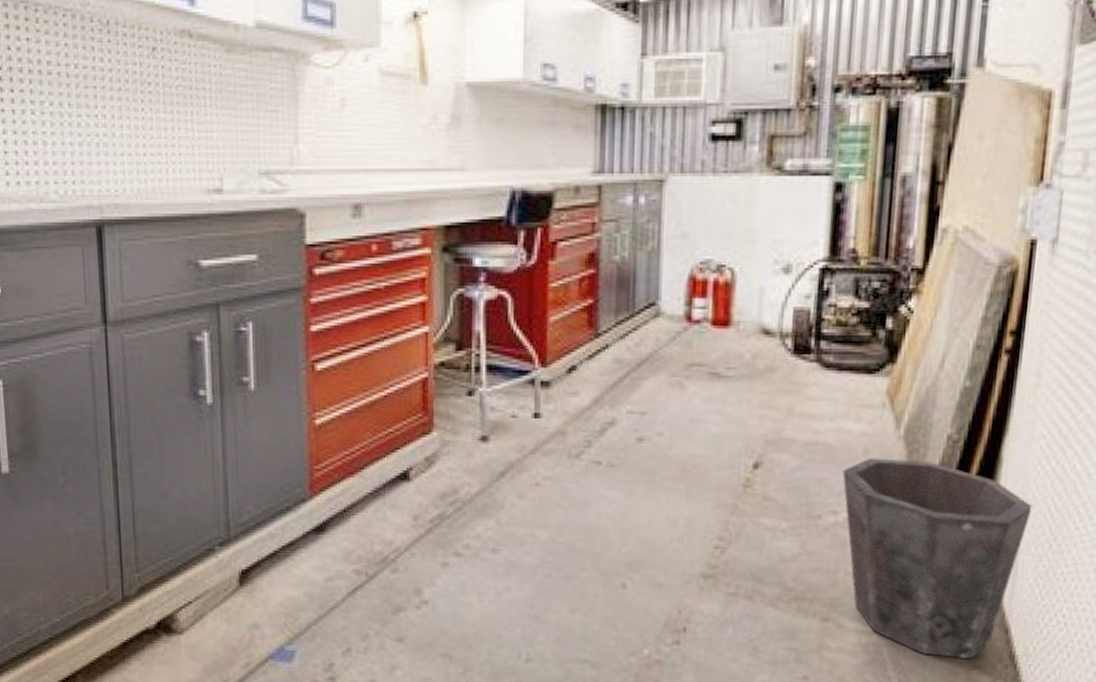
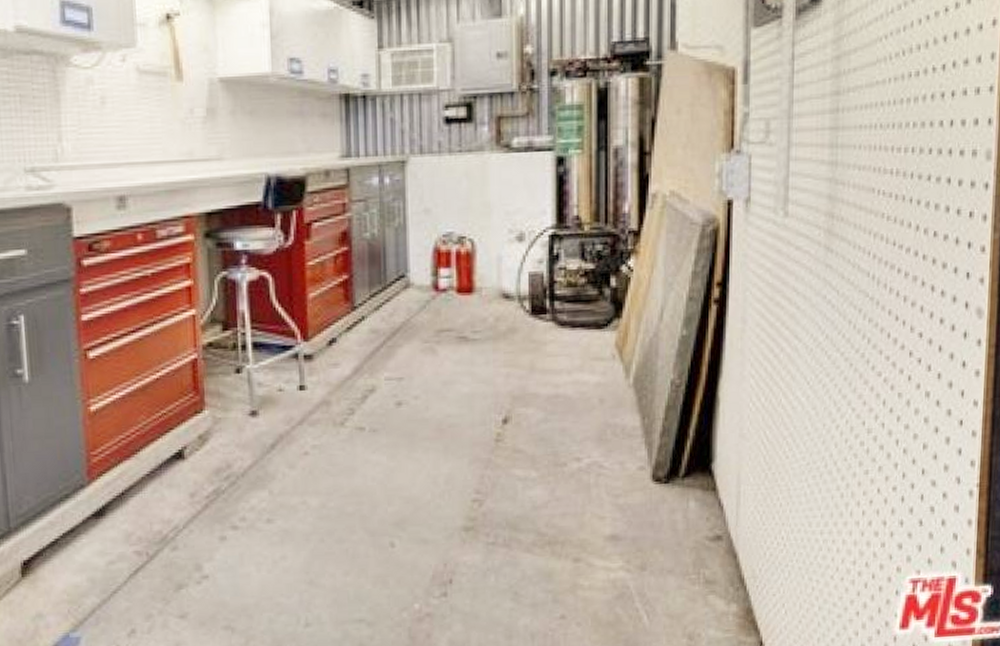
waste bin: present [842,458,1032,660] -> none [582,405,748,586]

